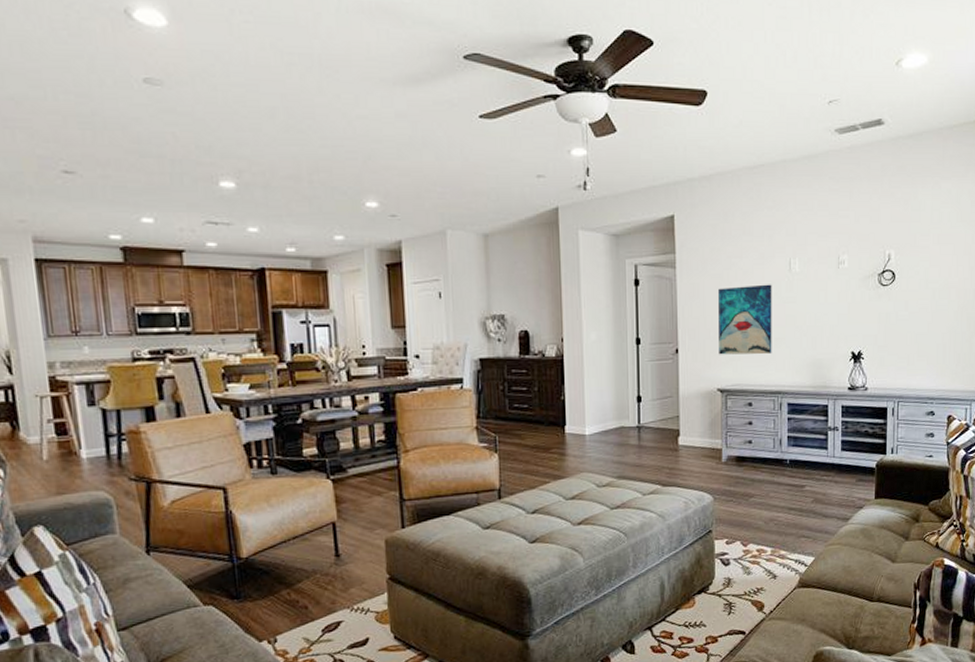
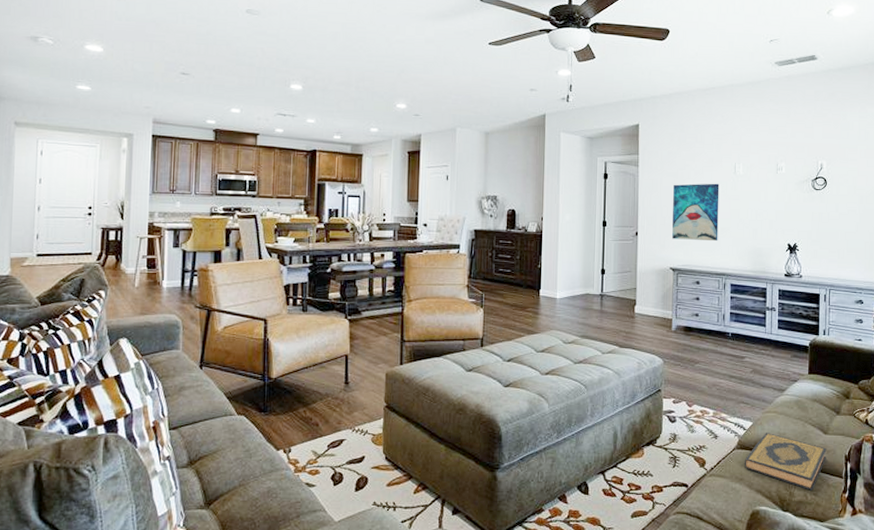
hardback book: none [807,567,895,624] -> present [745,433,827,491]

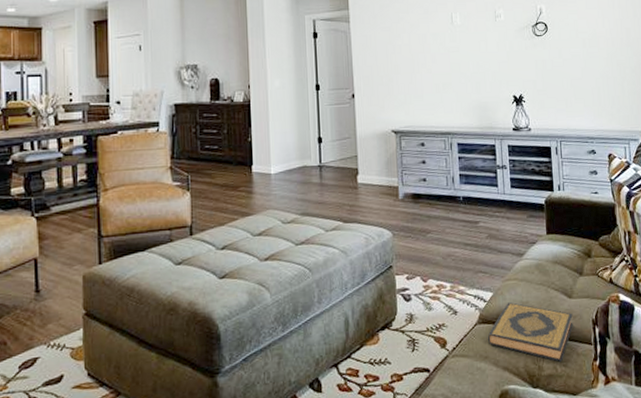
wall art: present [672,183,720,242] -> none [389,35,440,99]

